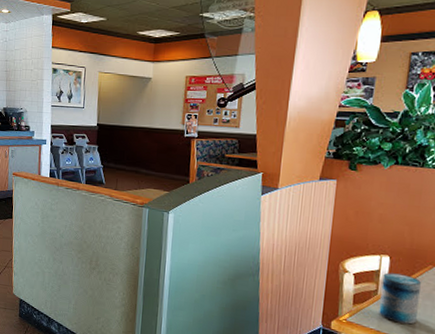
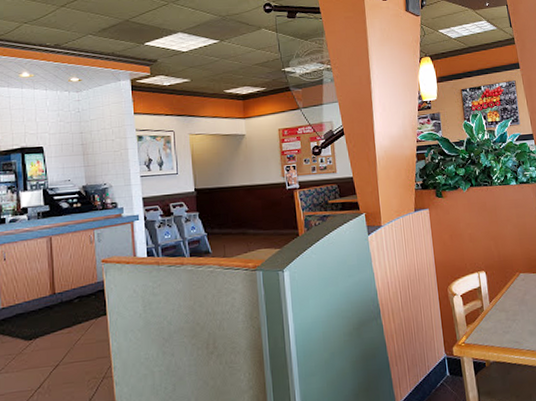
beverage can: present [379,272,421,325] -> none [484,286,519,334]

